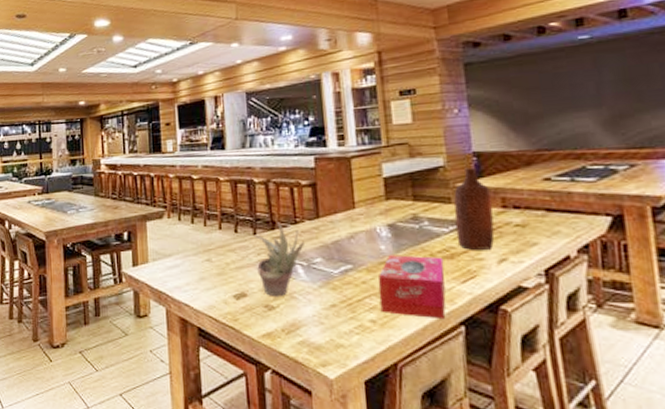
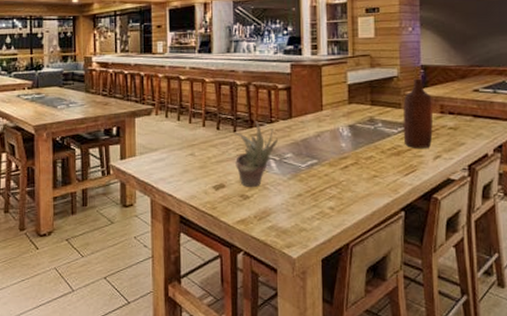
tissue box: present [378,255,446,320] -> none [338,152,392,206]

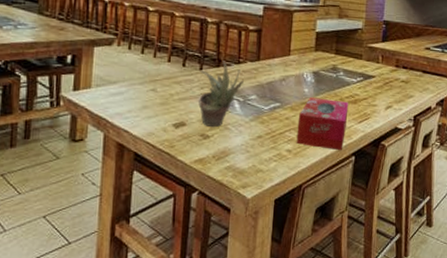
tissue box: none [338,152,392,206] -> present [296,97,349,151]
bottle: present [403,78,433,148] -> none [361,32,390,98]

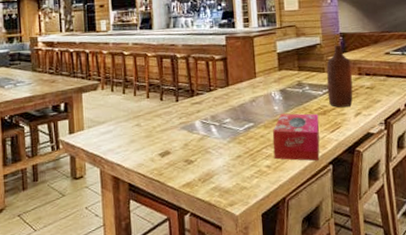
succulent plant: present [198,60,244,128] -> none [176,90,217,153]
bottle: none [361,32,390,98] -> present [326,45,353,107]

